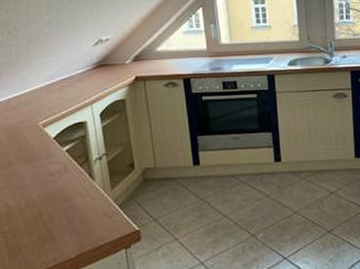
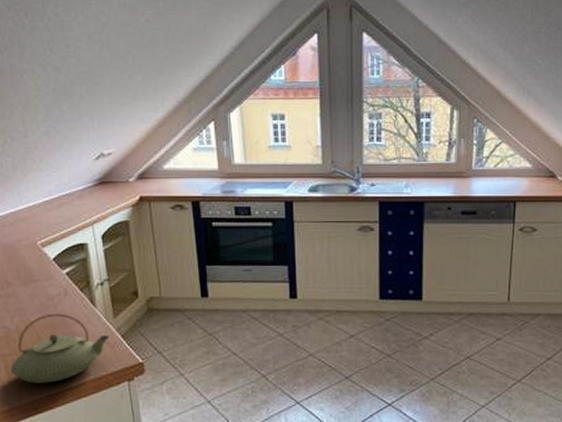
teapot: none [11,188,108,258] -> present [10,313,110,384]

